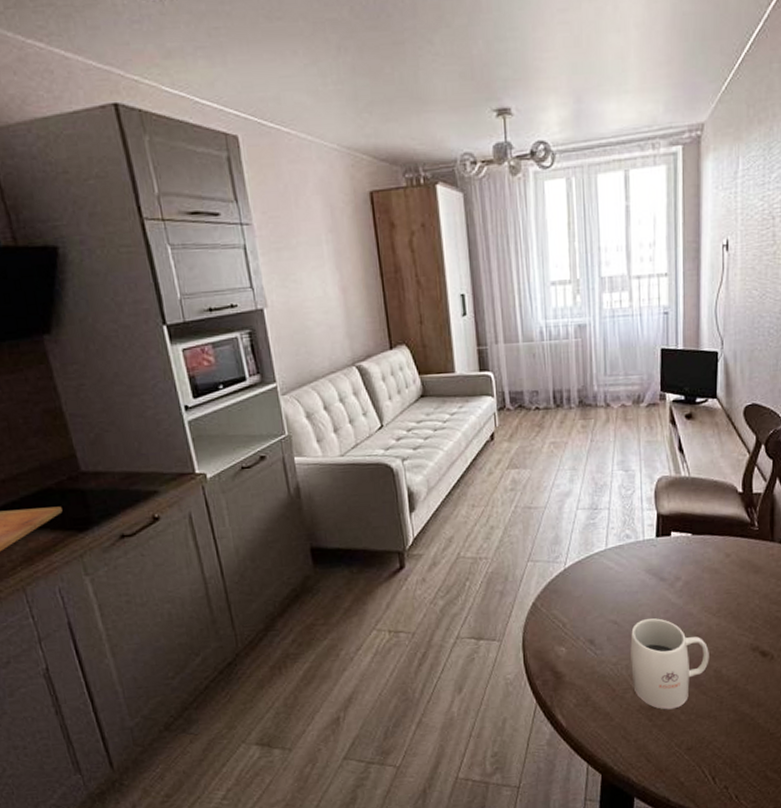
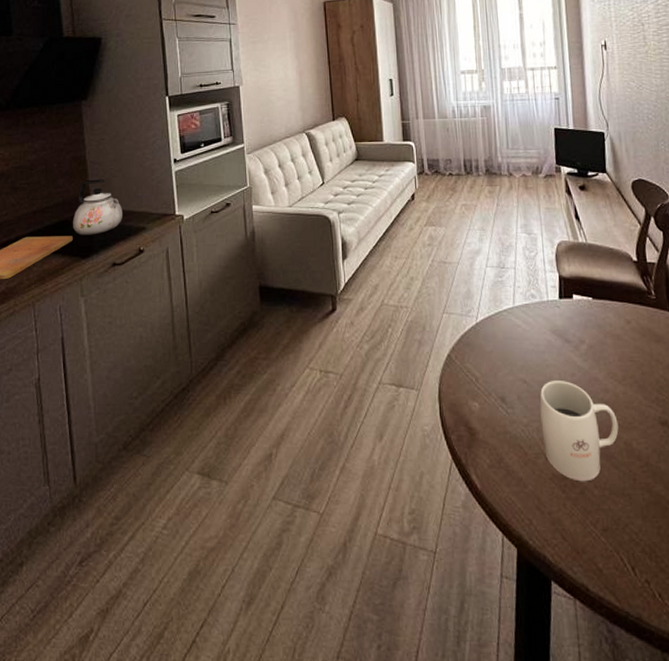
kettle: none [58,435,126,505] -> present [72,179,123,235]

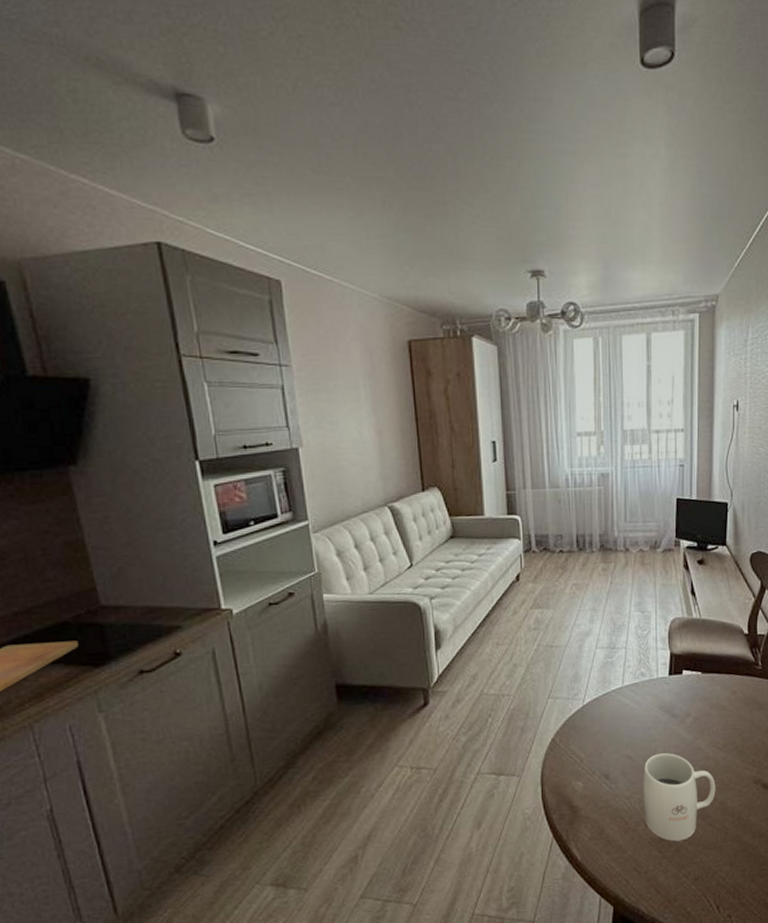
kettle: present [72,179,123,235] -> none [74,568,148,640]

